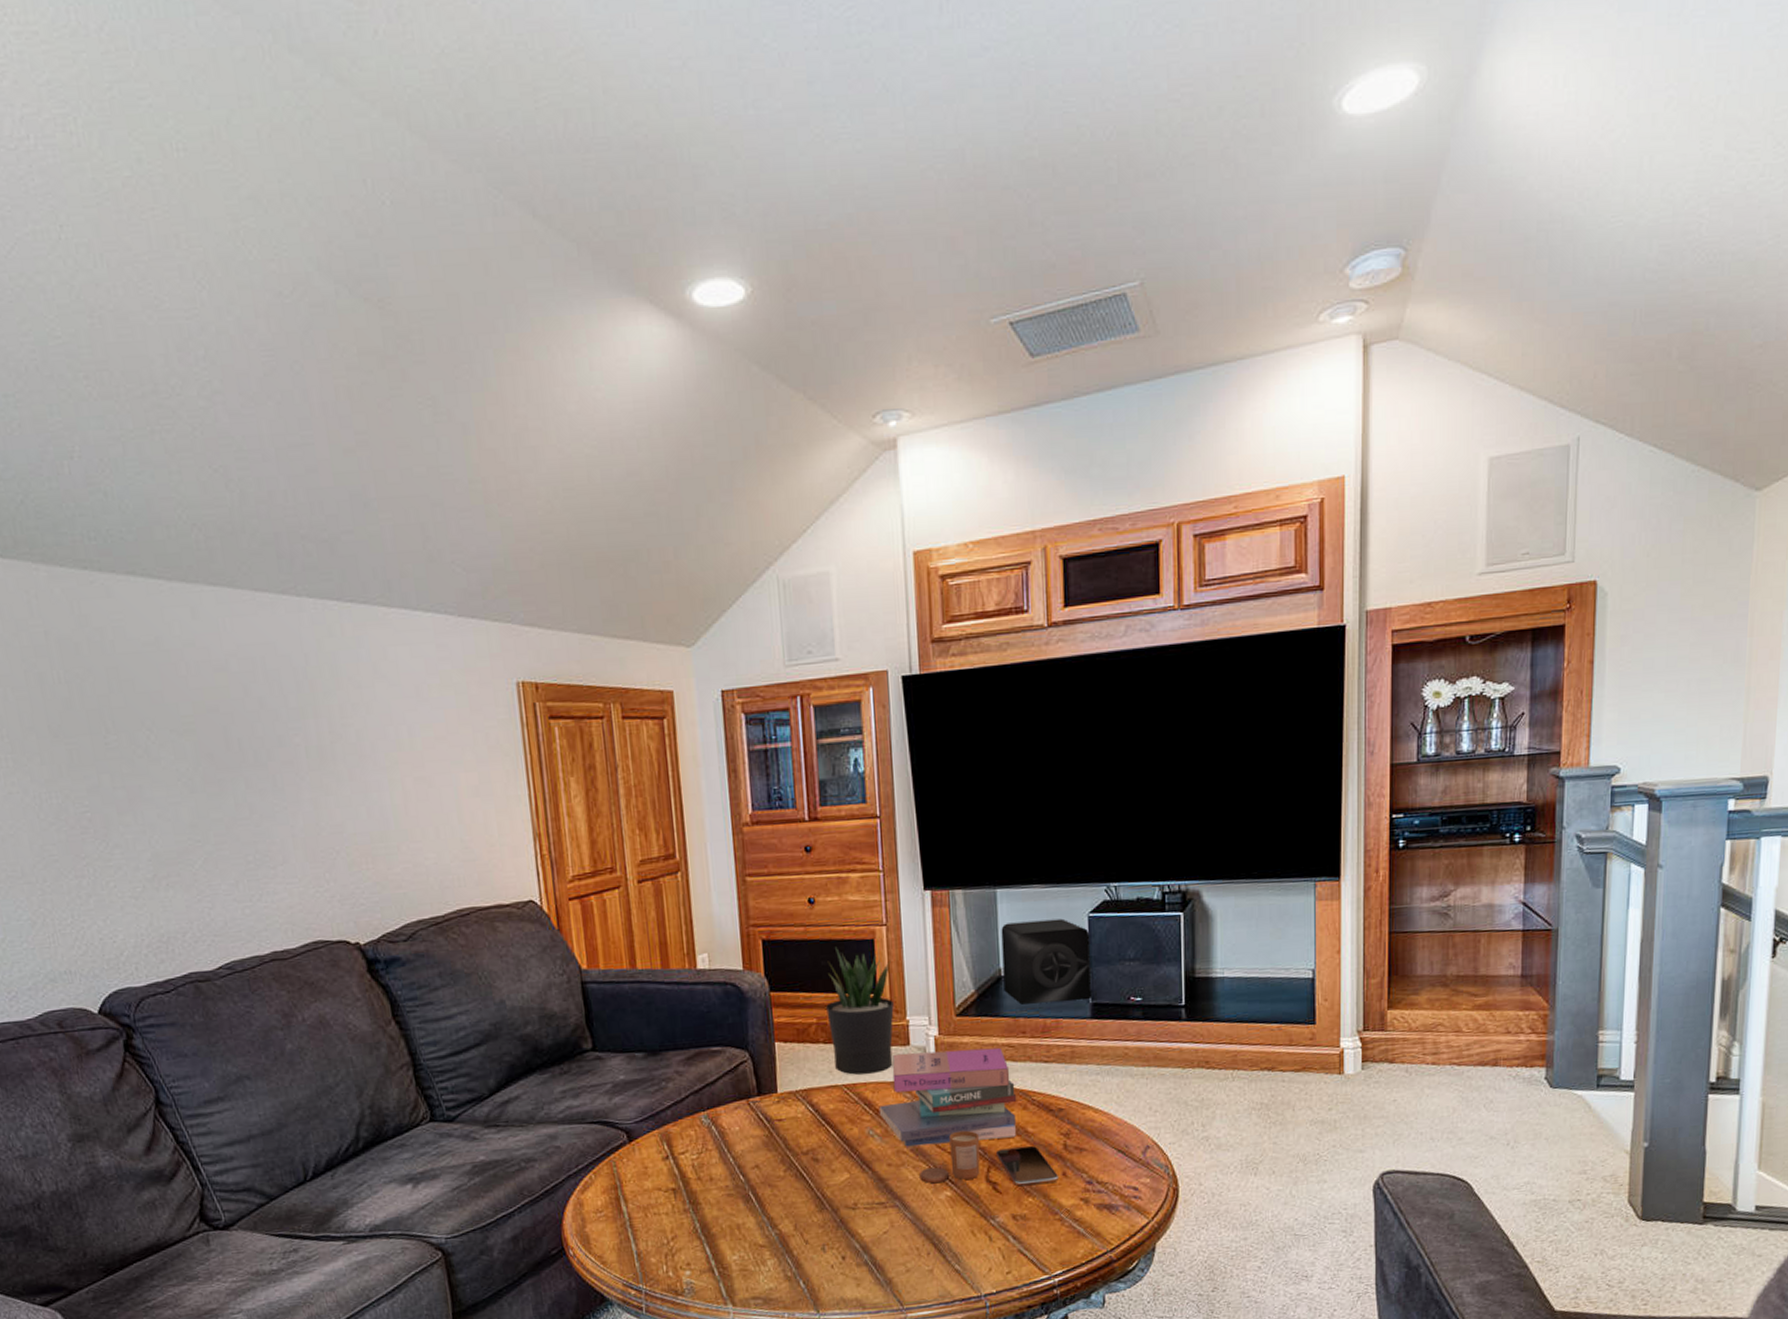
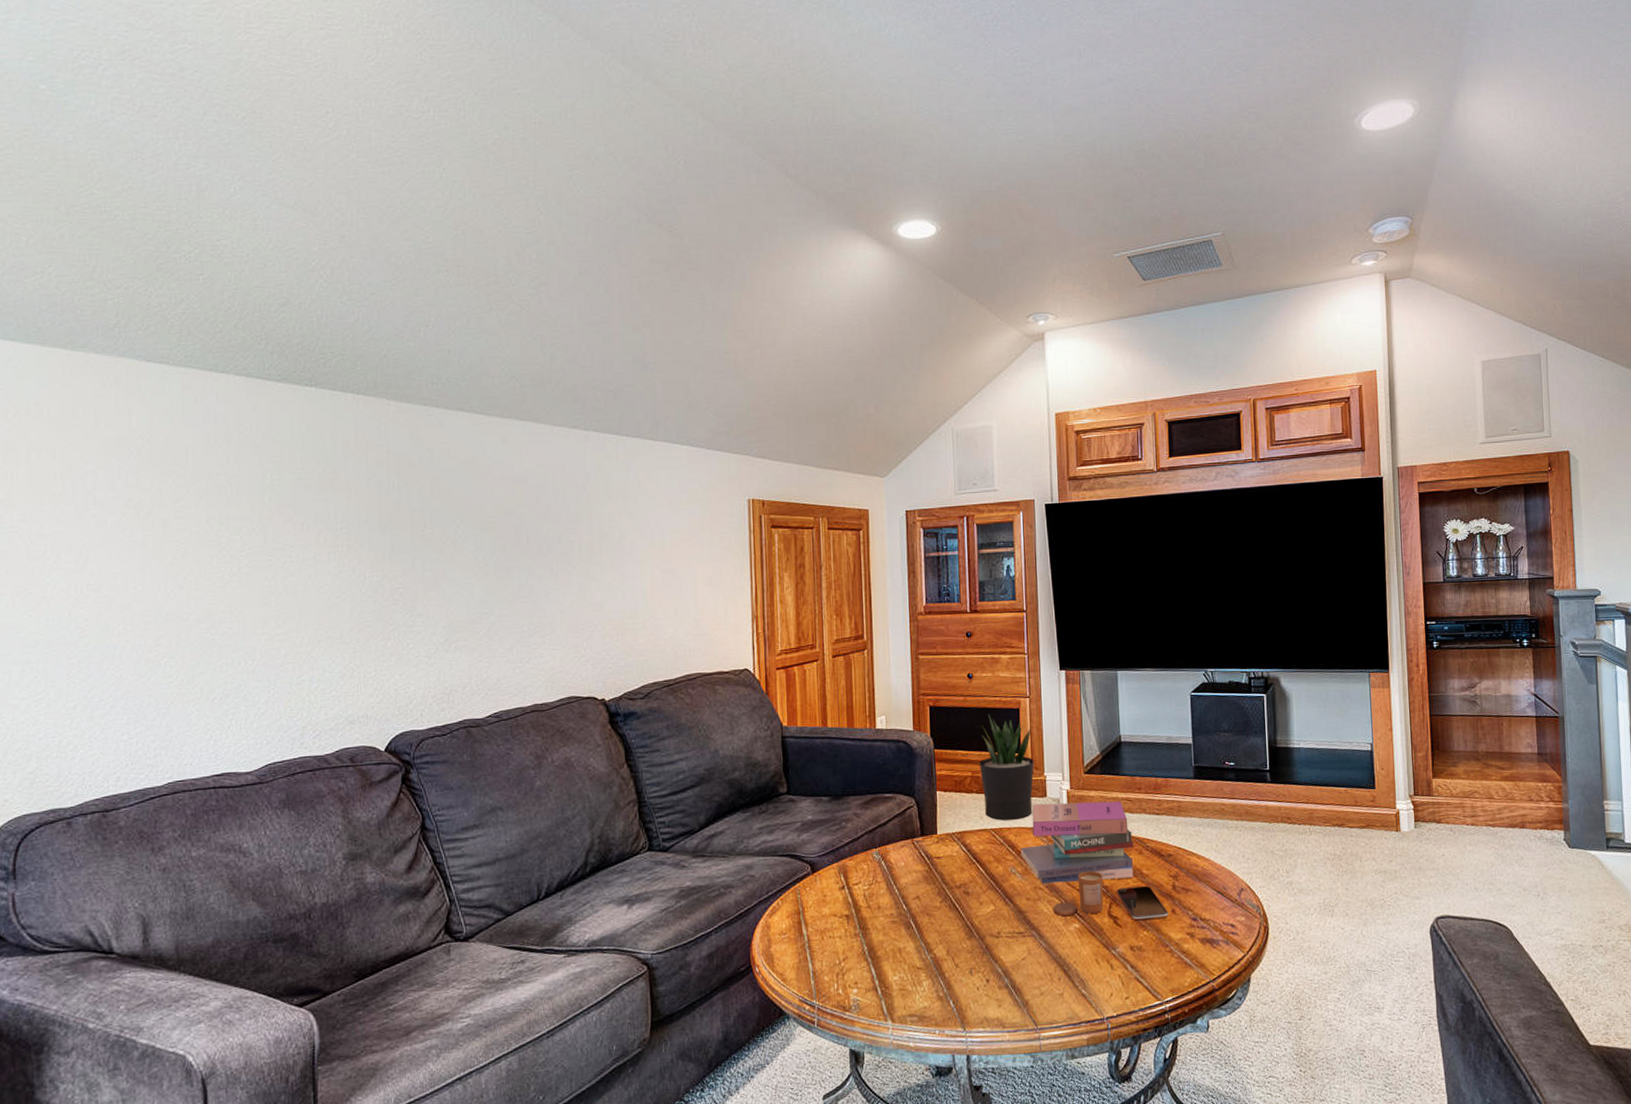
speaker: present [1001,918,1093,1005] -> none [1121,696,1195,766]

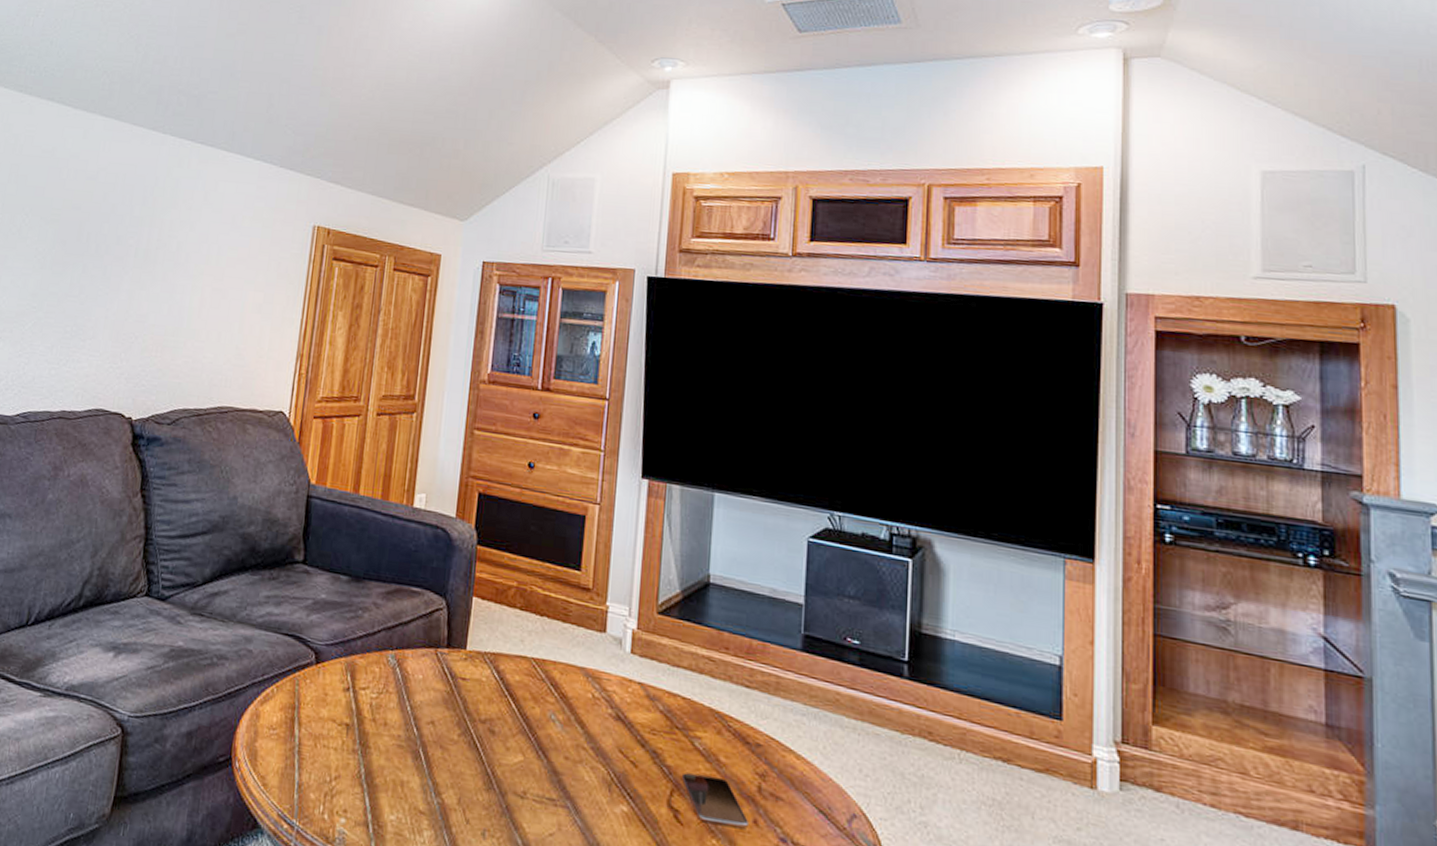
planter: present [979,714,1034,821] -> none [528,515,599,655]
books: present [1020,801,1134,884] -> none [564,638,712,763]
candle: present [1053,871,1104,917] -> none [596,739,667,799]

